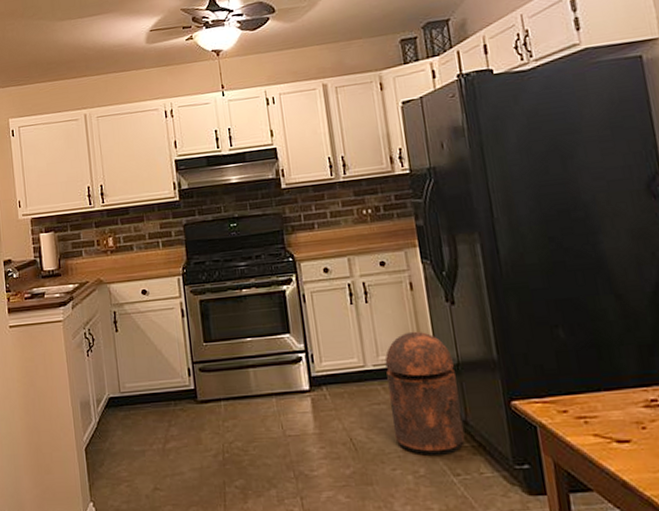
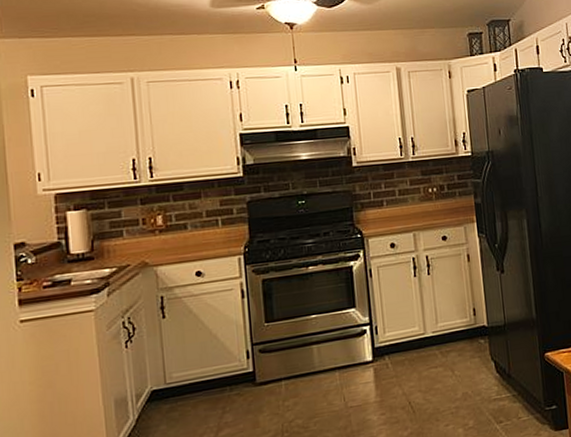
trash can: present [385,331,465,456] -> none [443,298,508,409]

